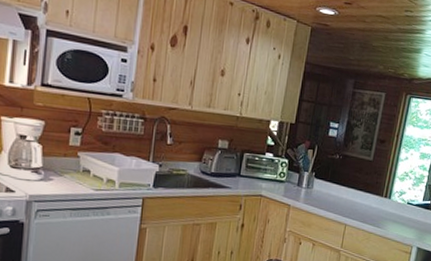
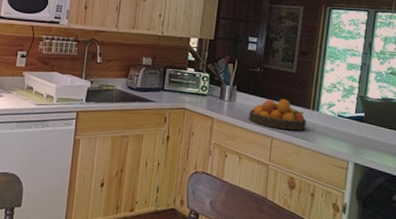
fruit bowl: none [324,186,378,217] -> present [249,99,306,130]

